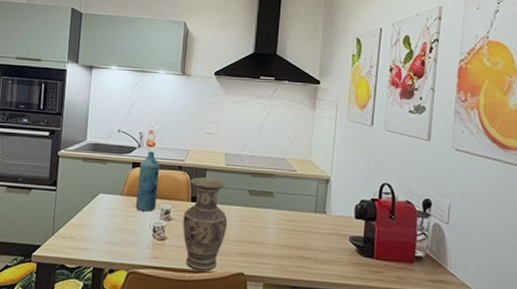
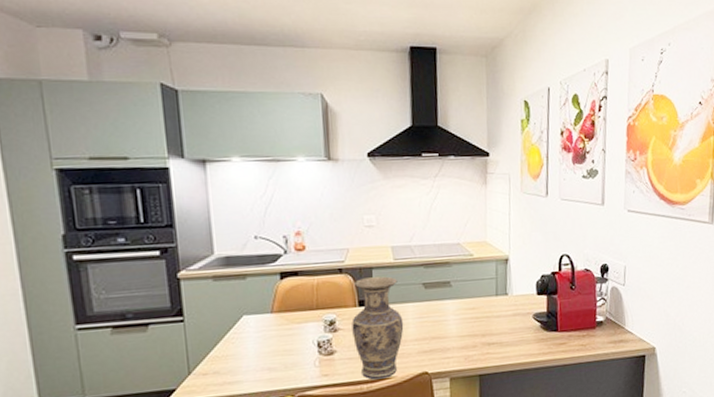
bottle: present [135,151,161,212] -> none [289,256,318,328]

